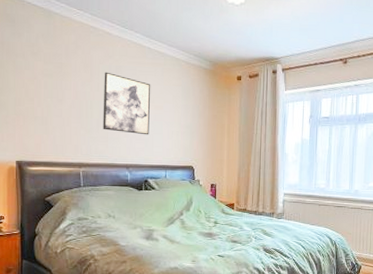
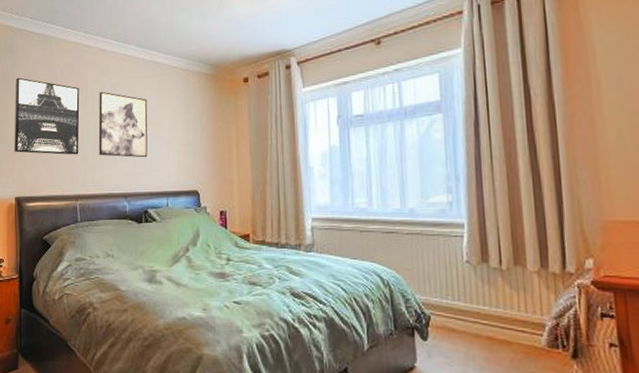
wall art: none [14,48,85,127] -> present [14,77,80,155]

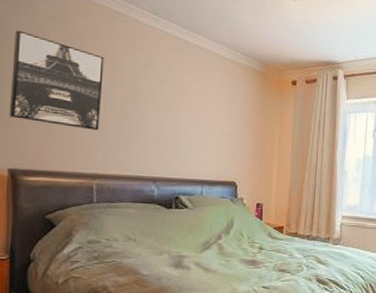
wall art: present [98,91,148,158] -> none [124,66,188,144]

